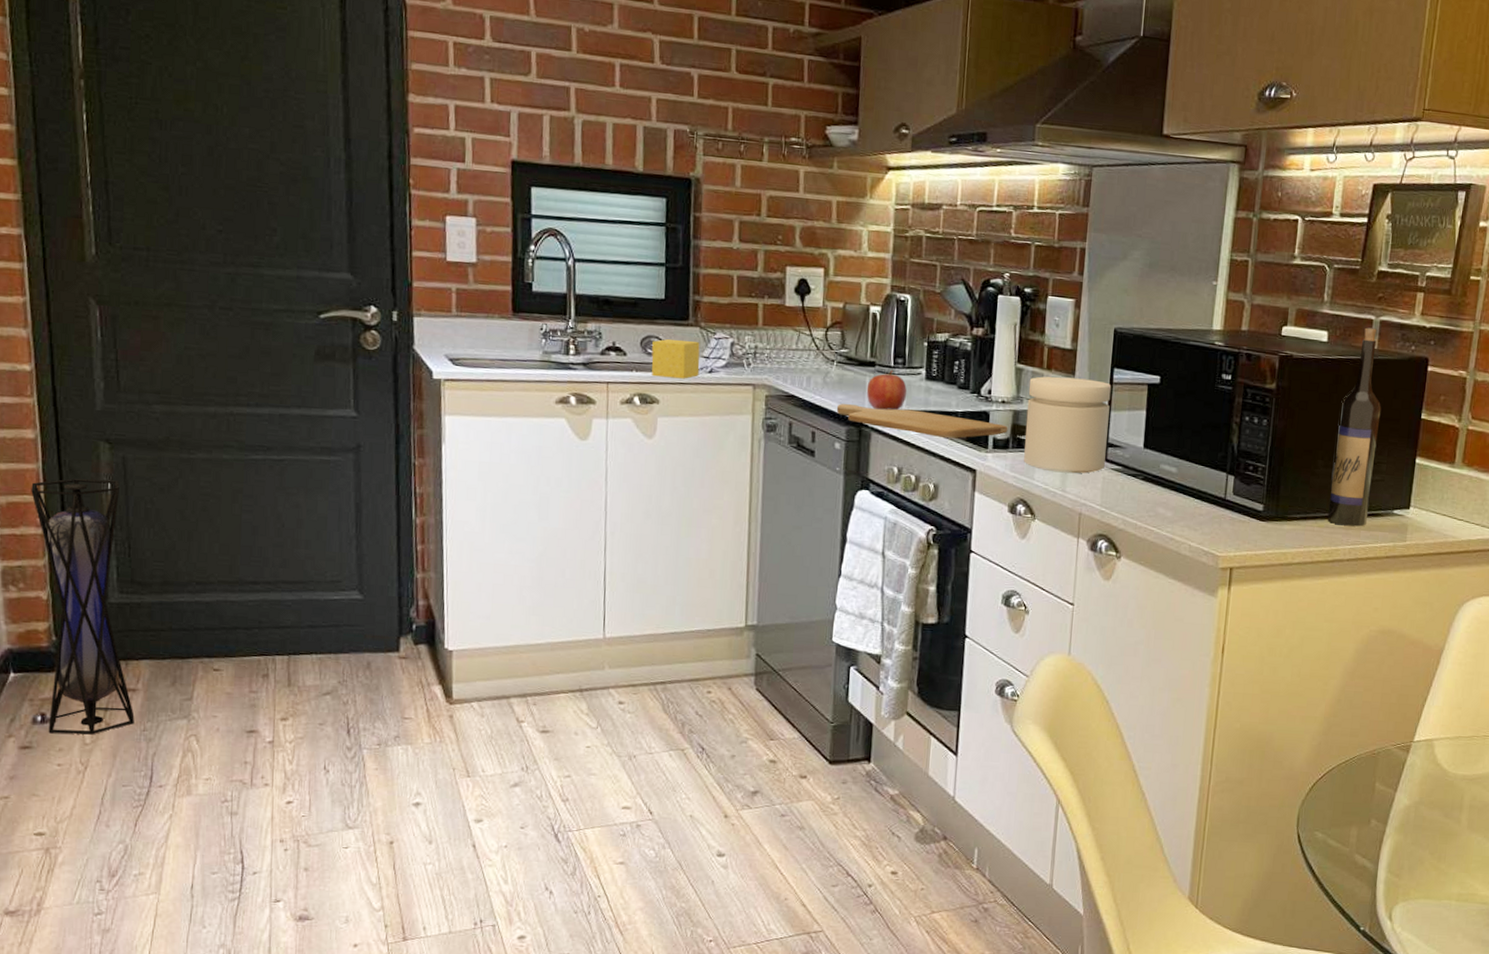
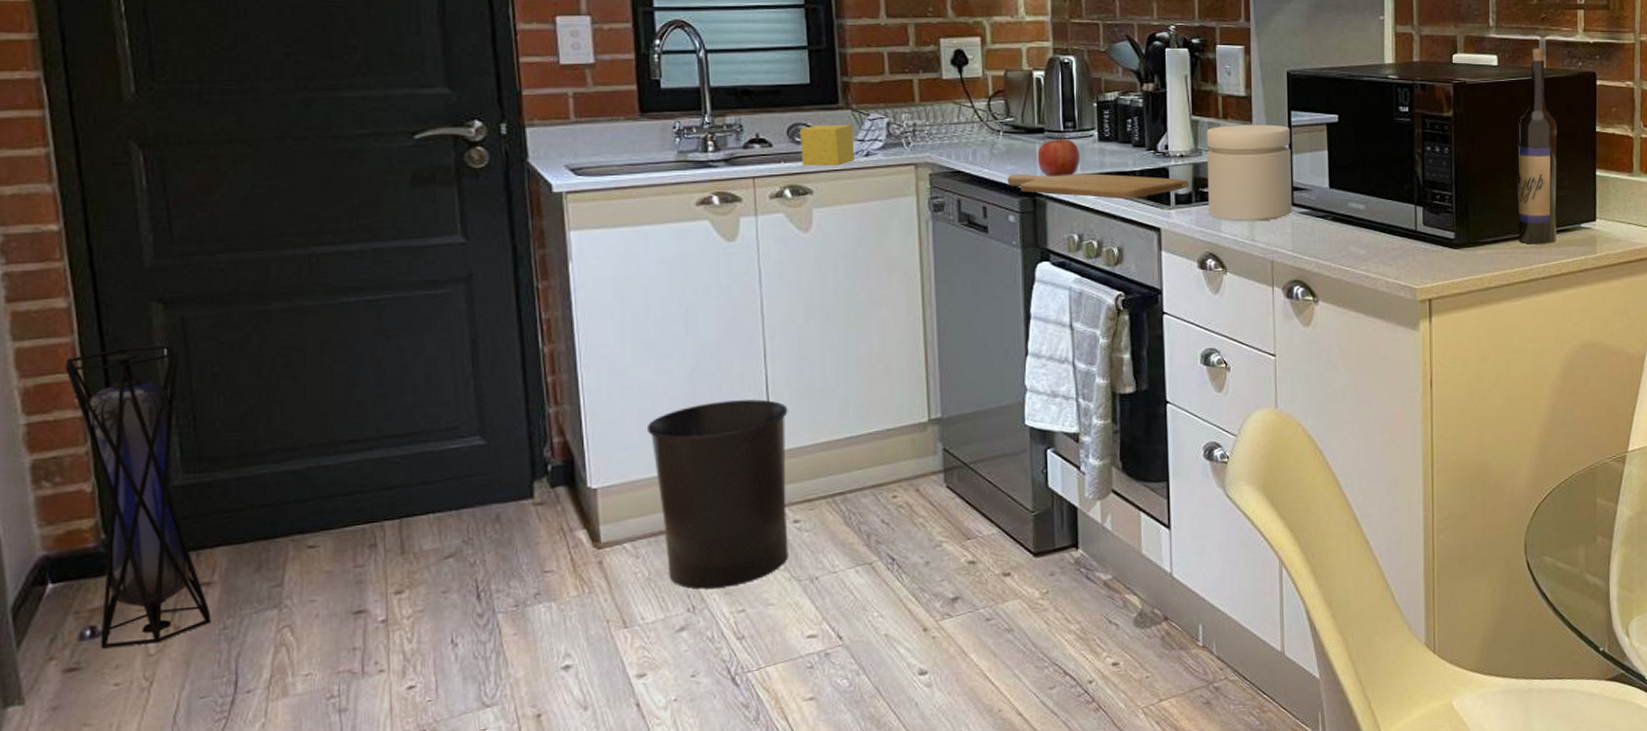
waste bin: none [498,585,622,754] -> present [646,399,788,589]

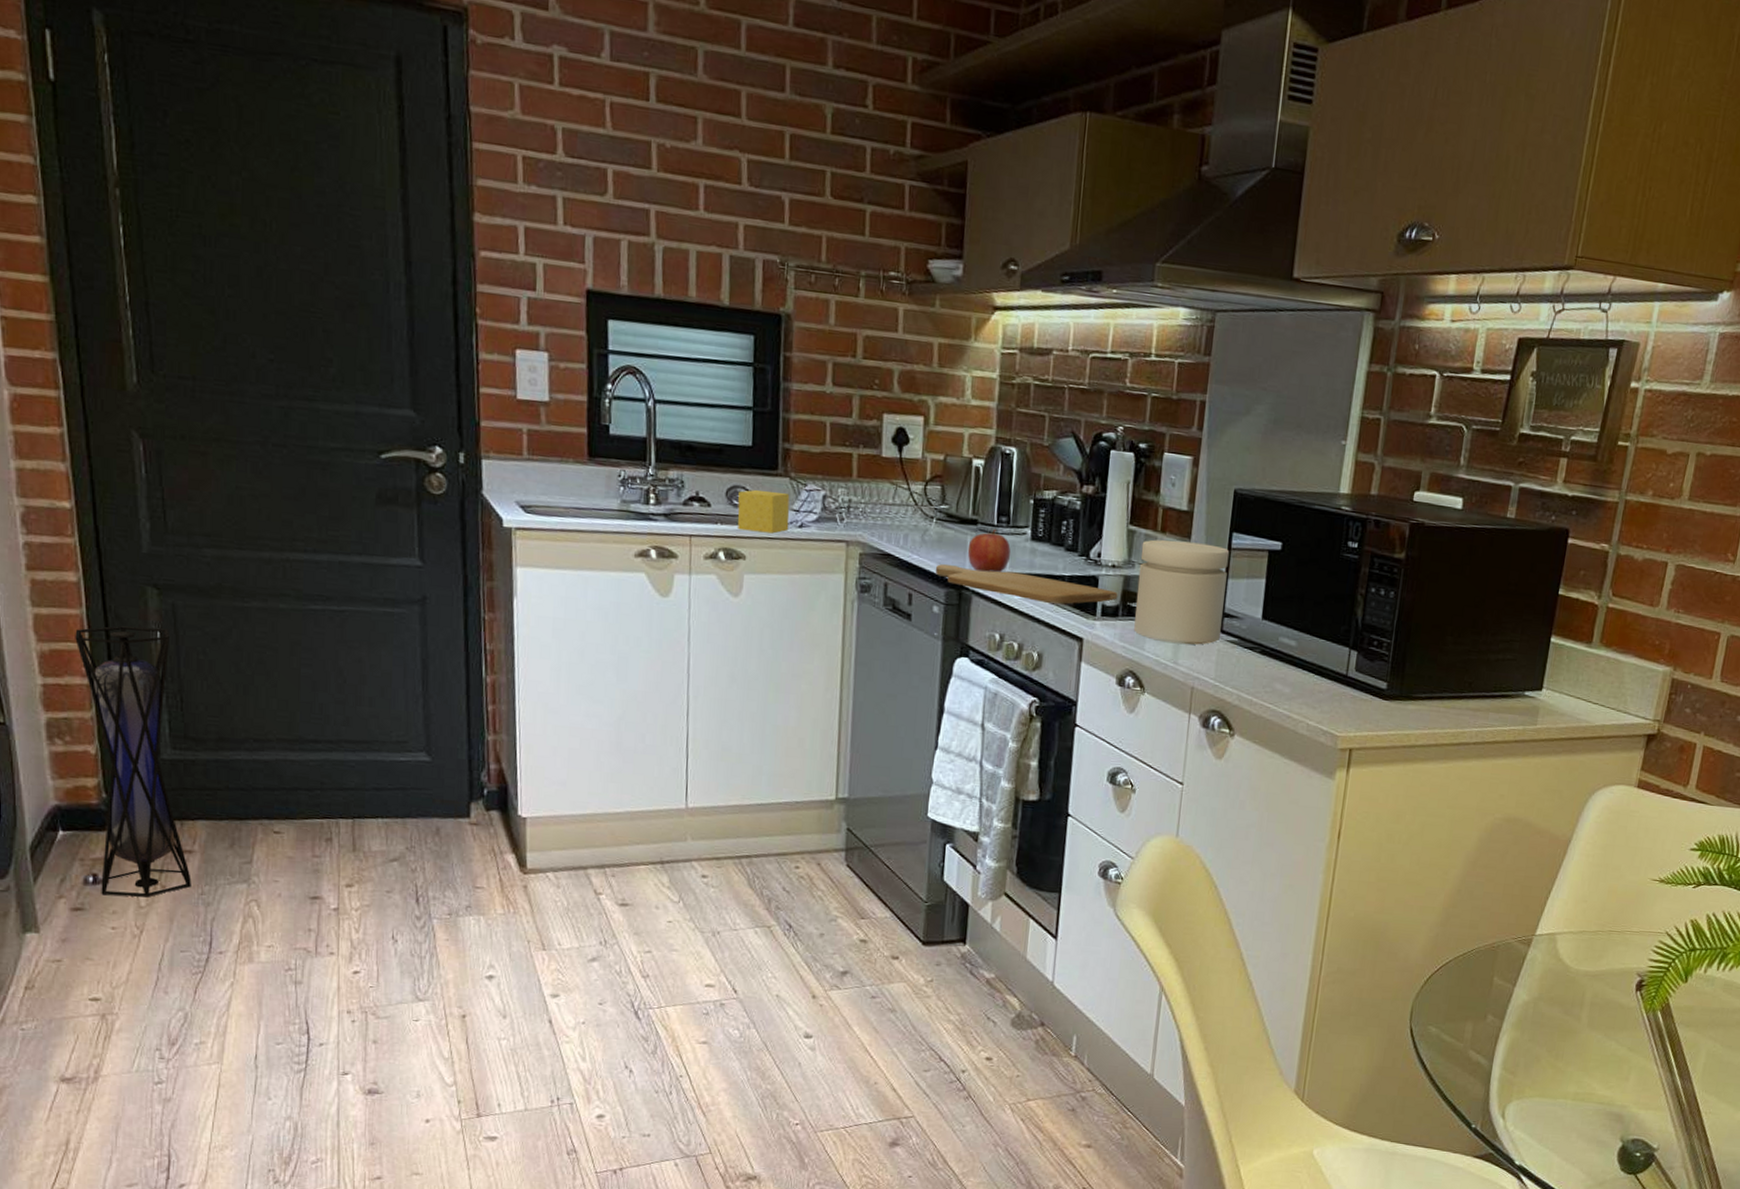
waste bin: present [646,399,788,589] -> none [574,751,705,928]
wine bottle: present [1517,48,1558,245] -> none [1454,494,1517,709]

